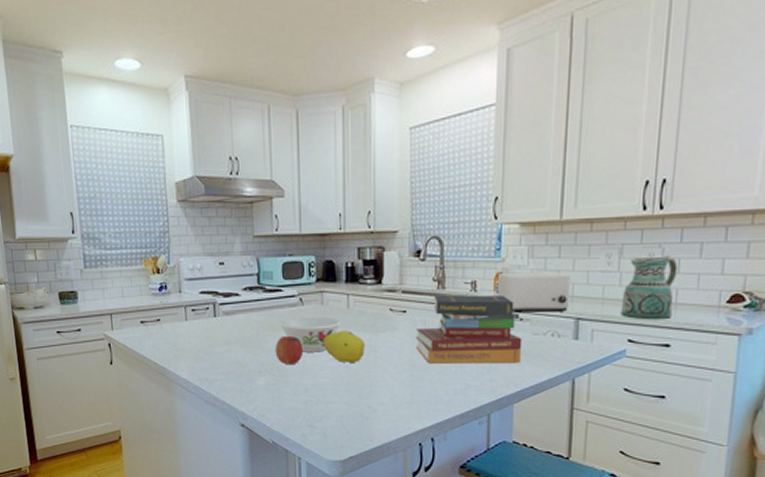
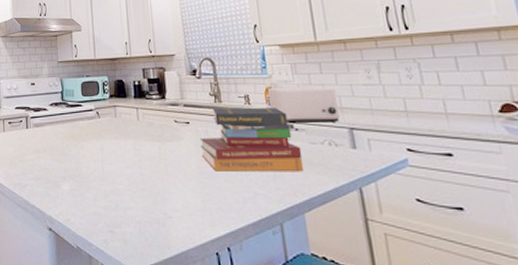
fruit: present [275,335,304,365] -> none [77,144,102,172]
bowl: present [280,316,341,352] -> none [80,127,133,160]
fruit: present [321,330,365,362] -> none [117,140,156,170]
ceramic pitcher: present [620,255,678,320] -> none [390,69,446,130]

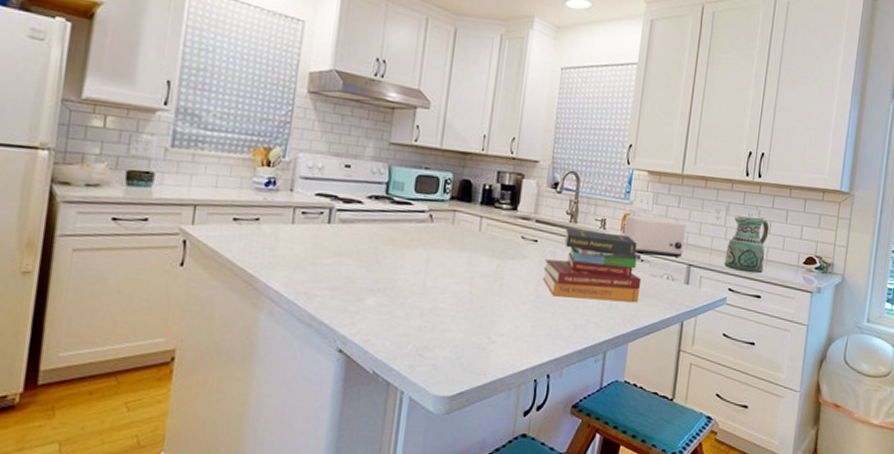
ceramic pitcher: none [390,69,446,130] -> present [724,214,770,274]

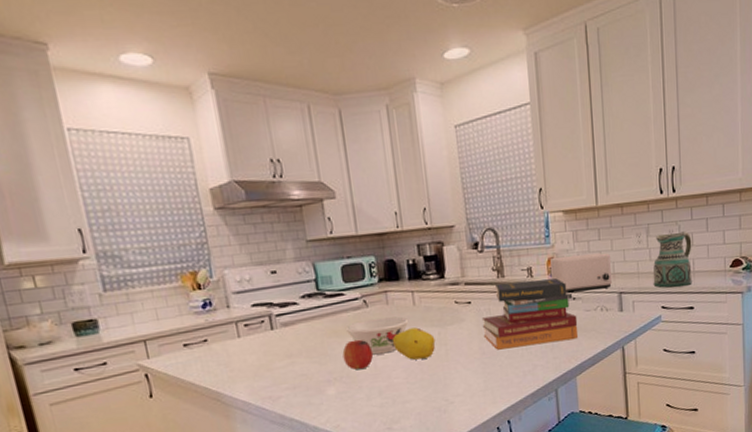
fruit: none [393,252,426,286] -> present [342,339,374,370]
bowl: none [403,234,471,275] -> present [345,316,409,355]
fruit: none [445,253,493,289] -> present [391,327,436,360]

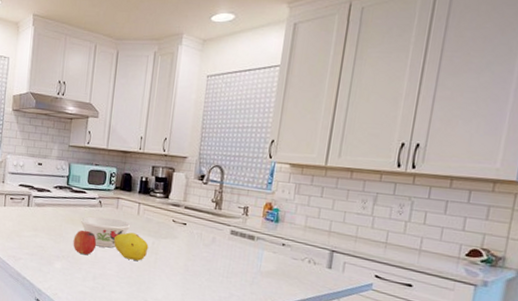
books: present [481,278,579,350] -> none [190,214,283,281]
toaster: present [549,252,612,293] -> none [264,202,330,244]
ceramic pitcher: present [653,231,692,289] -> none [370,205,425,263]

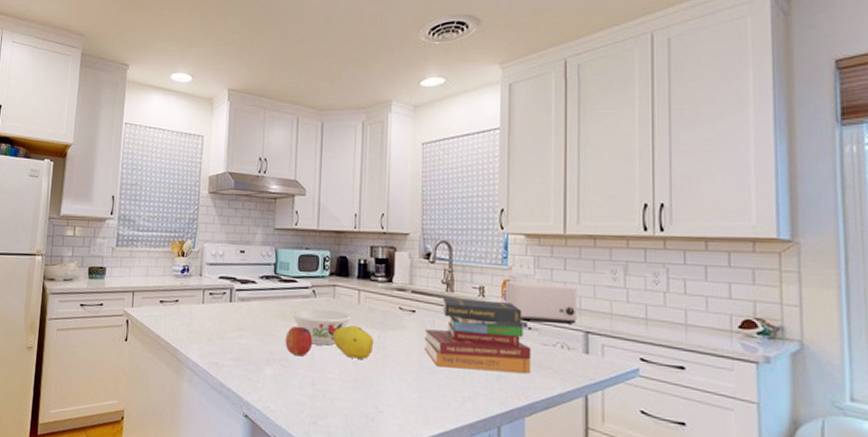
books: none [190,214,283,281] -> present [424,297,532,373]
toaster: none [264,202,330,244] -> present [504,280,577,324]

